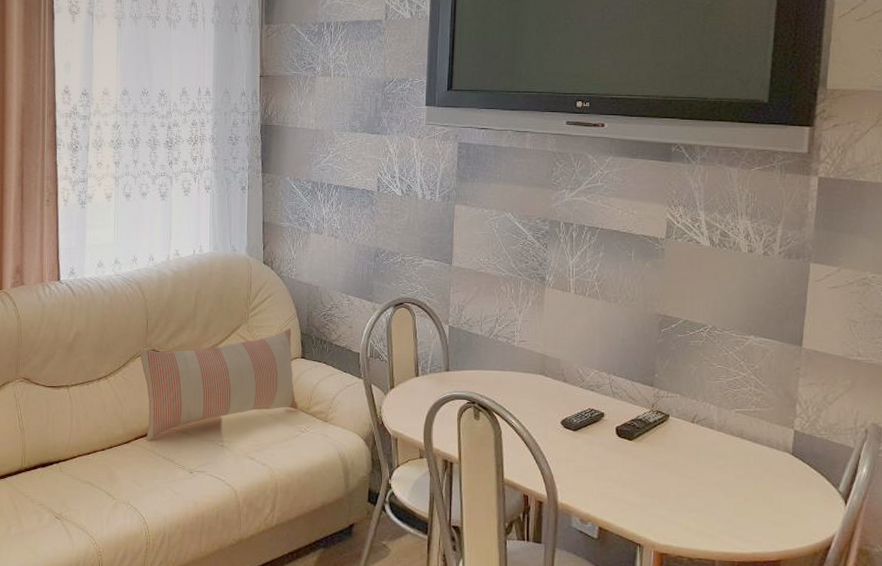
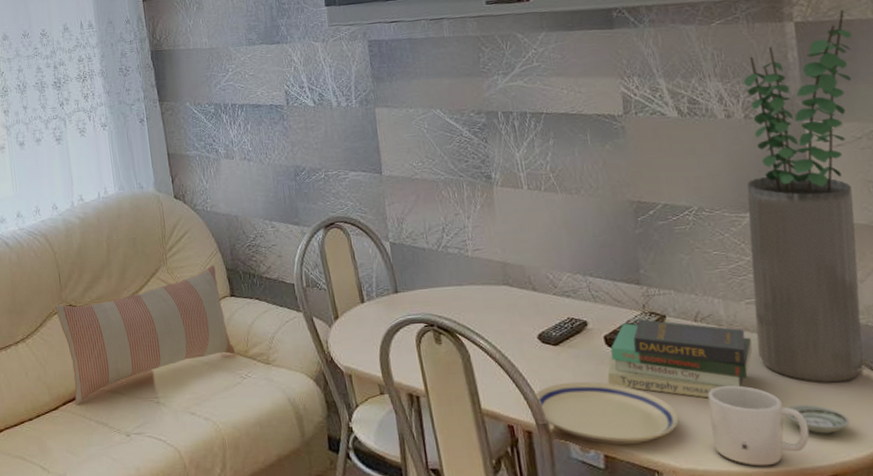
plate: none [551,463,665,521] -> present [535,381,679,445]
books: none [612,416,734,488] -> present [607,319,753,398]
mug: none [689,479,766,548] -> present [707,385,810,467]
vase: none [737,172,863,485] -> present [743,10,863,383]
saucer: none [750,500,800,526] -> present [785,404,851,434]

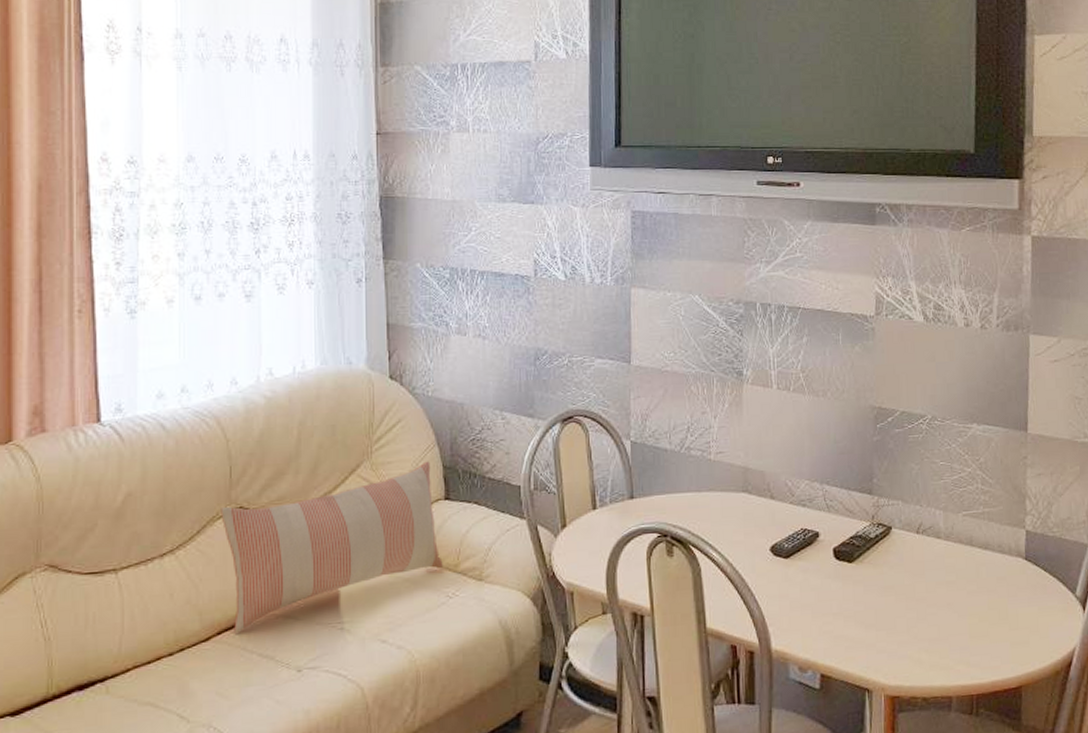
plate: present [535,381,679,445] -> none [761,596,893,664]
books: present [607,319,753,398] -> none [832,531,964,612]
mug: present [707,385,810,467] -> none [920,599,1004,681]
vase: present [743,10,863,383] -> none [968,229,1077,595]
saucer: present [785,404,851,434] -> none [985,616,1038,646]

